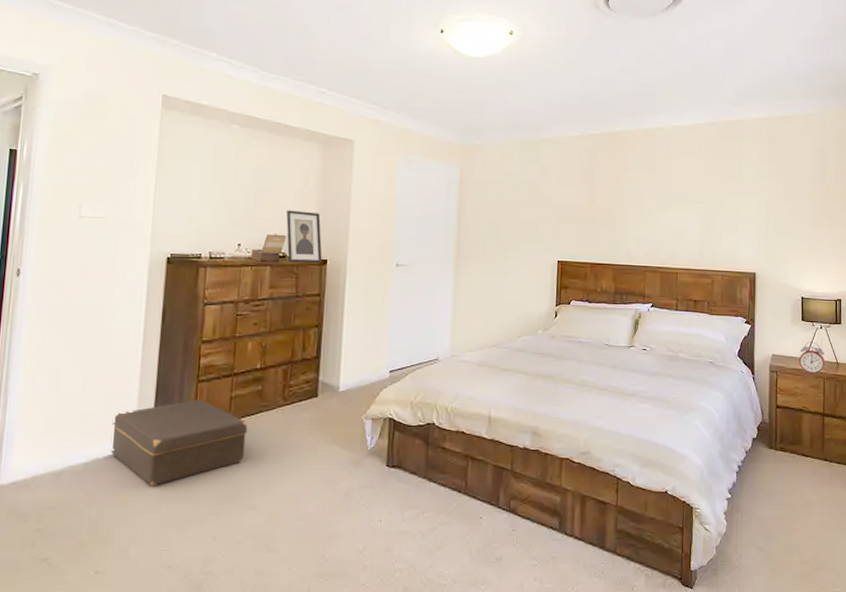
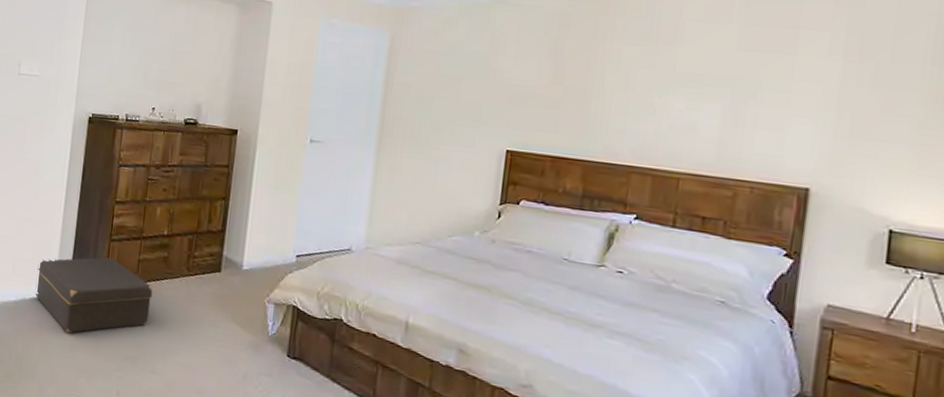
wooden box: present [250,233,287,263] -> none [163,99,199,129]
picture frame: present [286,210,322,263] -> none [198,75,234,133]
alarm clock: present [798,342,825,374] -> none [874,295,925,344]

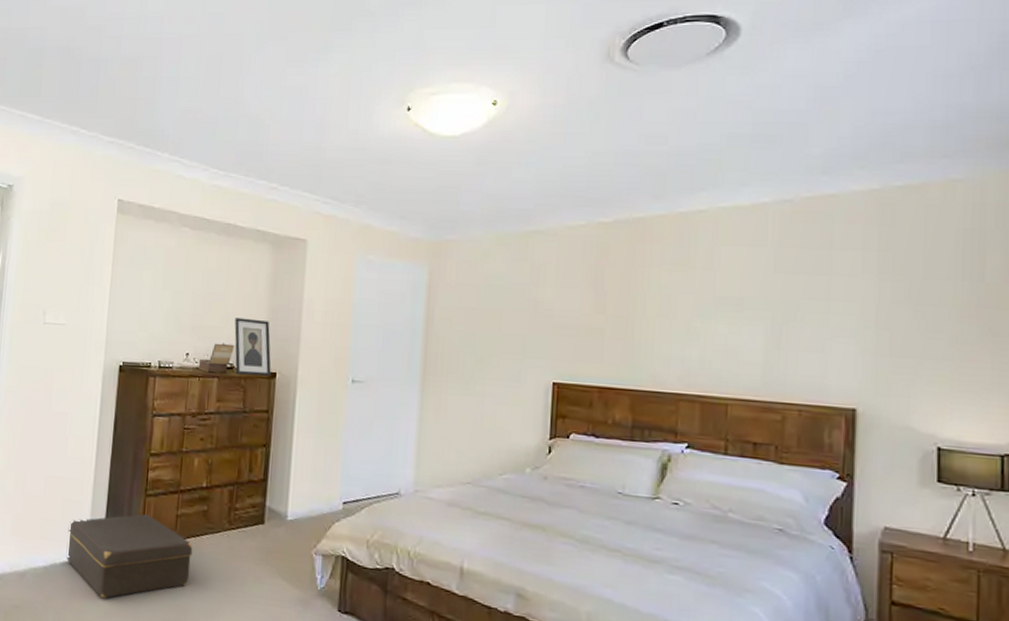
wooden box: none [163,99,199,129] -> present [198,343,235,374]
picture frame: none [198,75,234,133] -> present [234,318,271,376]

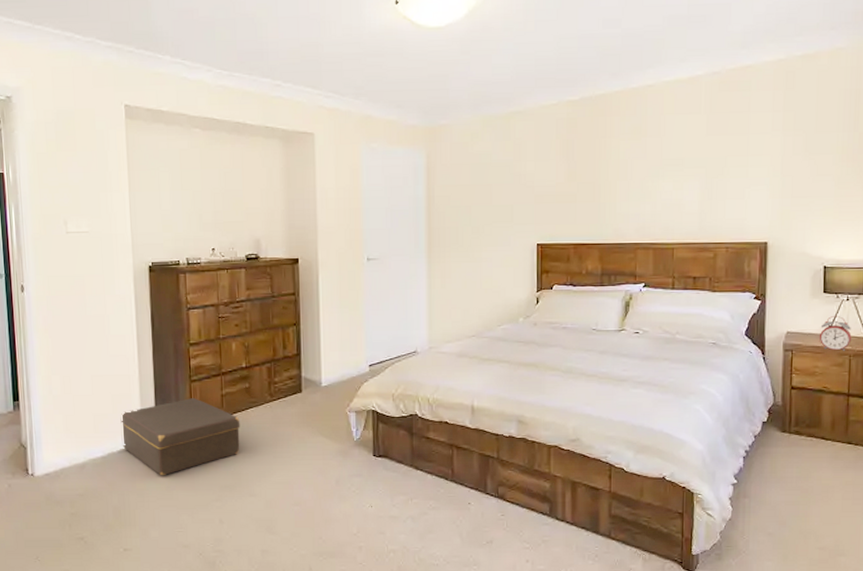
wooden box: present [198,343,235,374] -> none [225,236,257,266]
picture frame: present [234,318,271,376] -> none [255,211,294,264]
alarm clock: none [931,514,981,563] -> present [819,316,852,351]

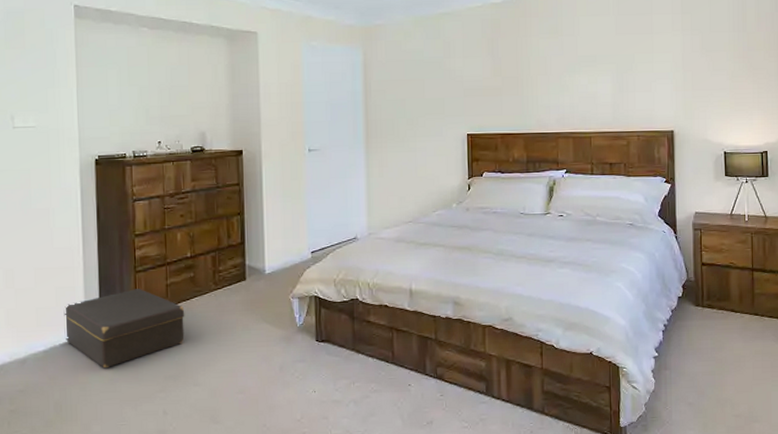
alarm clock: present [819,316,852,351] -> none [723,197,752,229]

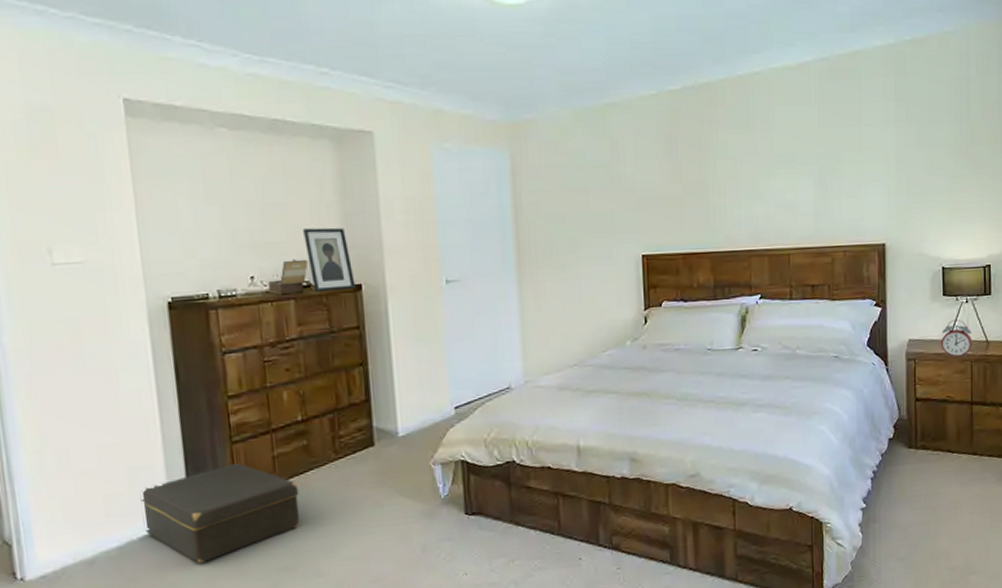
wooden box: none [170,129,203,158] -> present [267,259,308,297]
picture frame: none [200,105,238,156] -> present [303,227,356,293]
alarm clock: none [723,197,752,229] -> present [940,320,973,357]

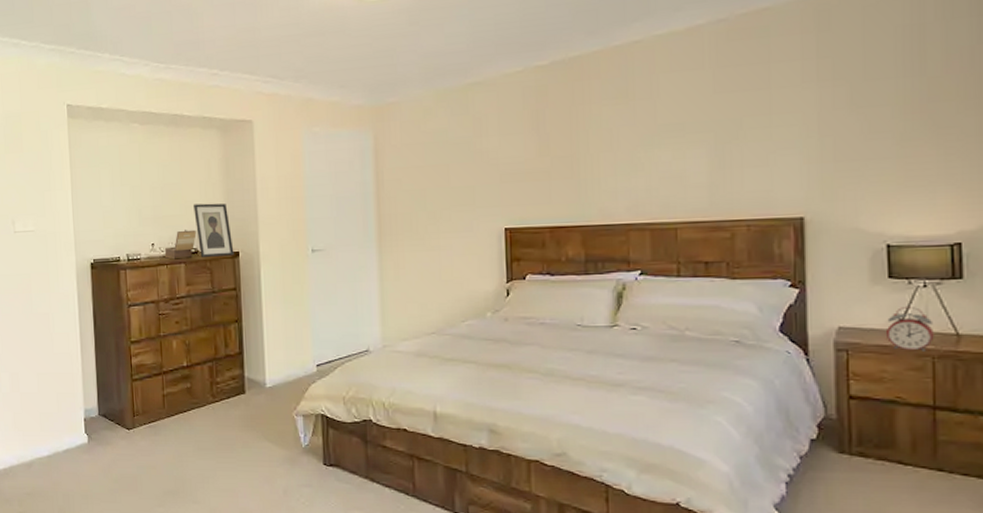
suitcase: present [140,463,300,564] -> none [65,398,183,478]

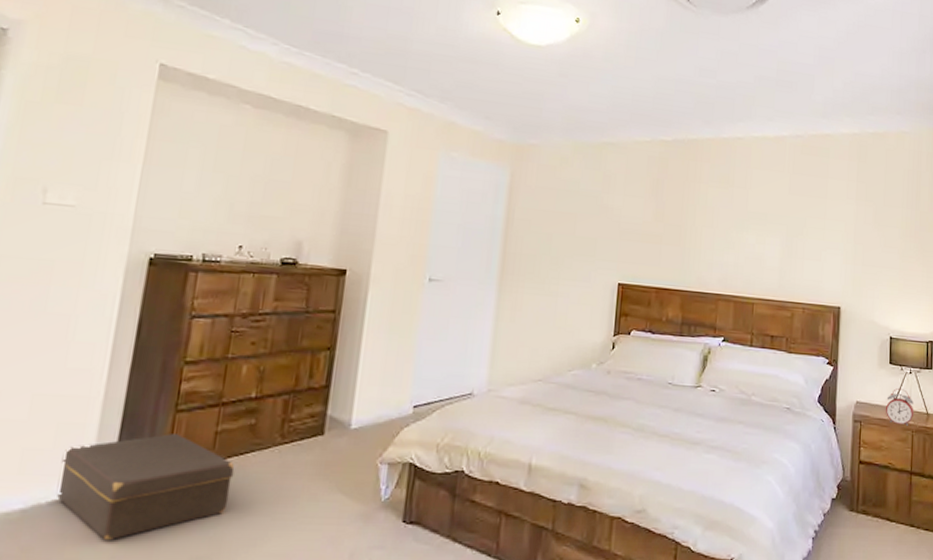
suitcase: none [65,398,183,478] -> present [56,434,235,541]
wooden box: present [164,229,197,261] -> none [253,235,299,270]
picture frame: present [194,203,234,258] -> none [298,208,342,273]

